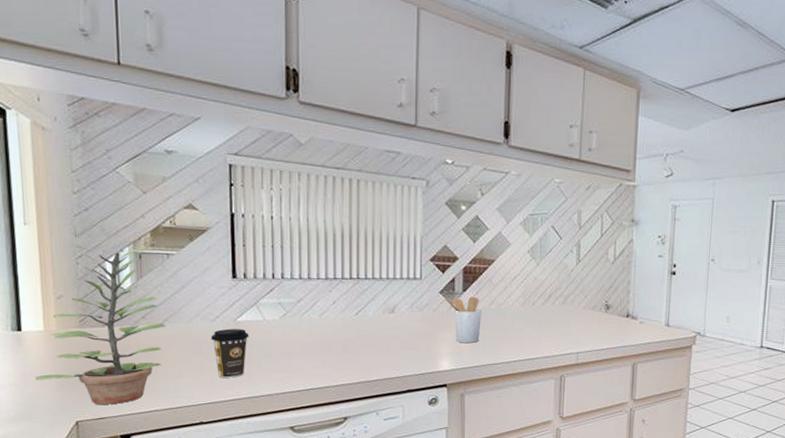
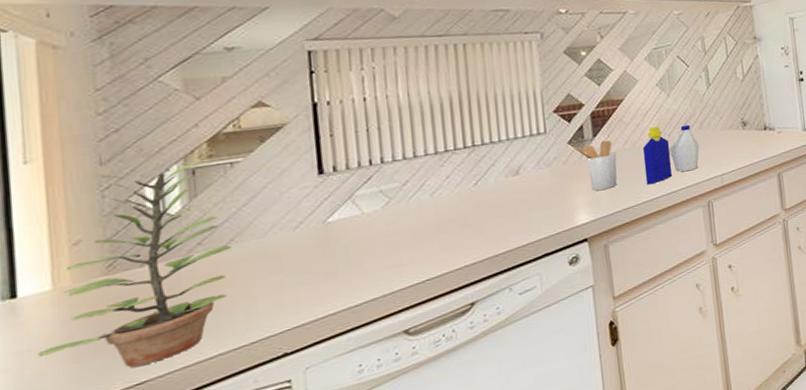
coffee cup: present [210,329,249,378] -> none [293,229,344,293]
bottle: none [506,293,560,348] -> present [642,124,700,185]

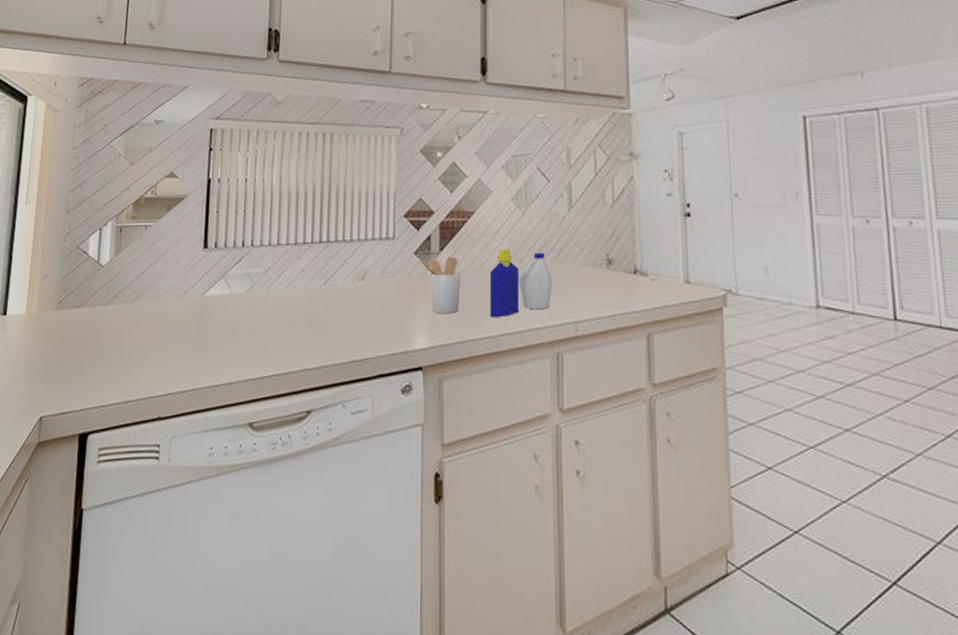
plant: present [36,161,233,368] -> none [10,220,137,397]

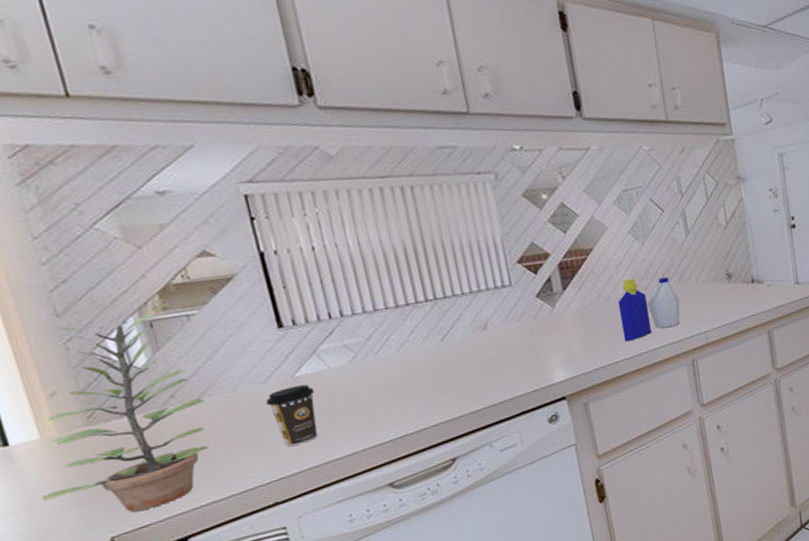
plant: none [10,220,137,397] -> present [41,313,209,512]
coffee cup: none [177,305,215,363] -> present [265,384,318,446]
utensil holder: present [418,256,461,314] -> none [541,293,593,348]

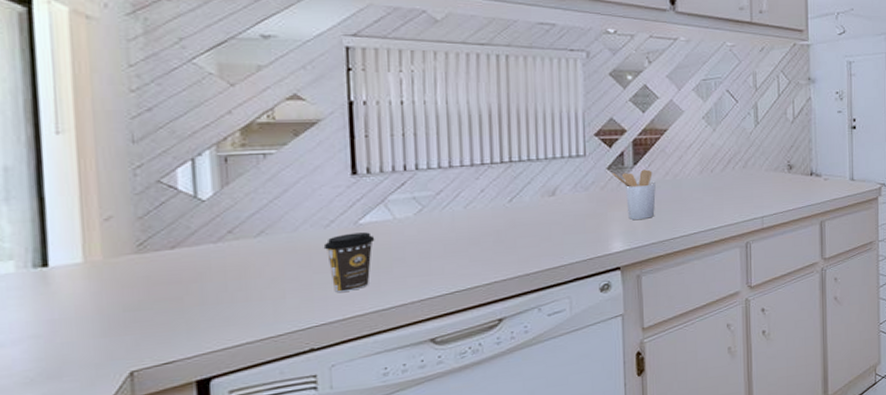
plant: present [41,313,209,512] -> none [67,148,263,346]
utensil holder: none [541,293,593,348] -> present [612,169,656,220]
bottle: present [617,277,680,342] -> none [683,161,742,220]

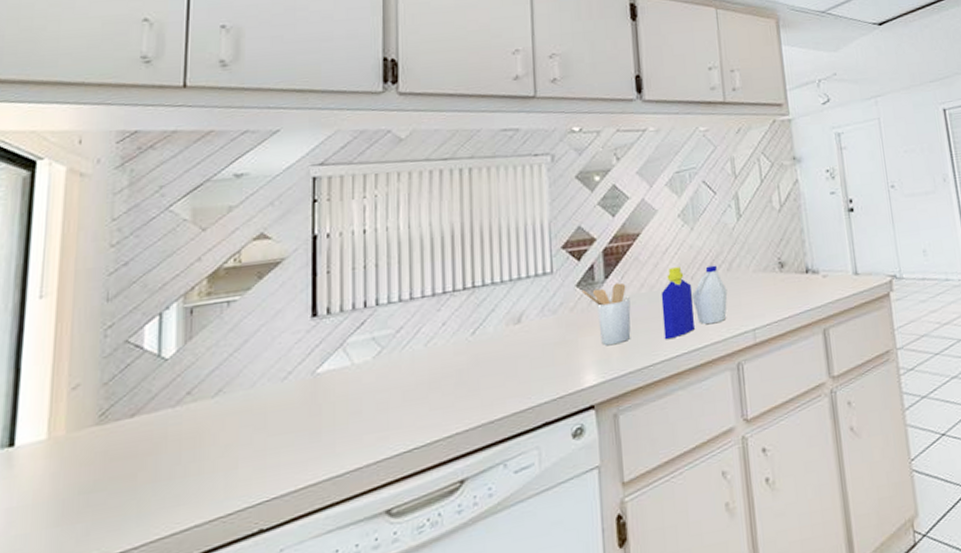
coffee cup: present [323,232,375,292] -> none [279,382,332,457]
bottle: none [683,161,742,220] -> present [661,265,728,340]

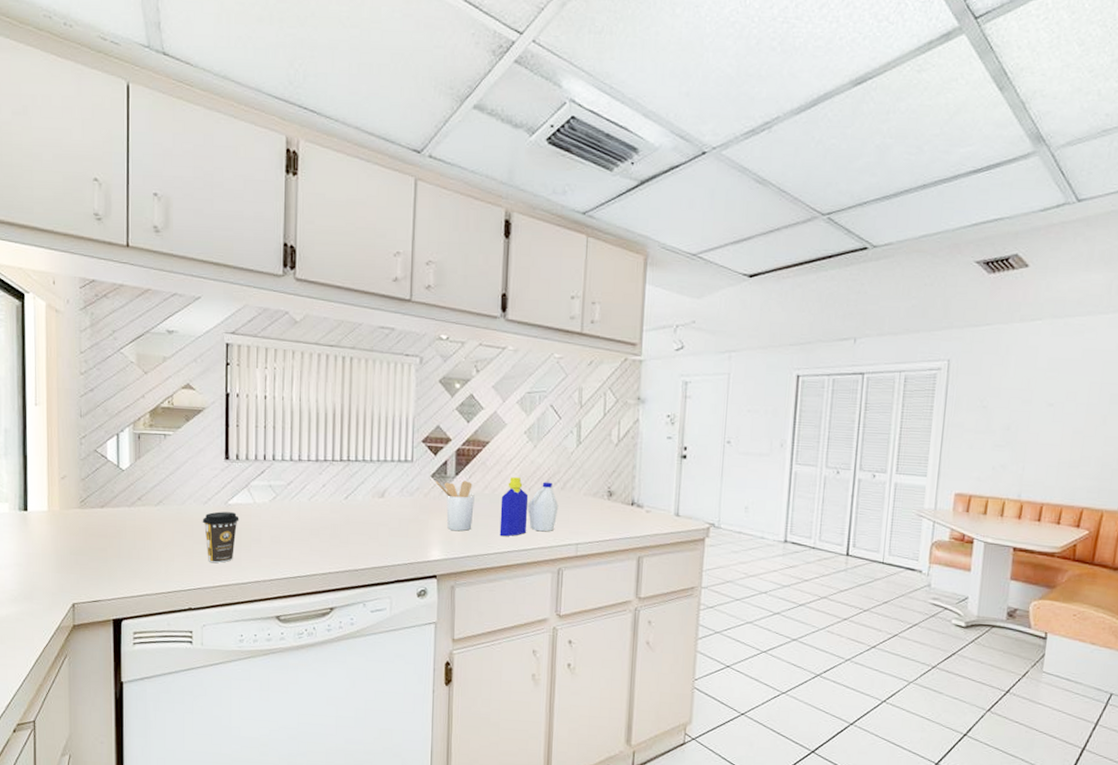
coffee cup: none [279,382,332,457] -> present [202,511,239,563]

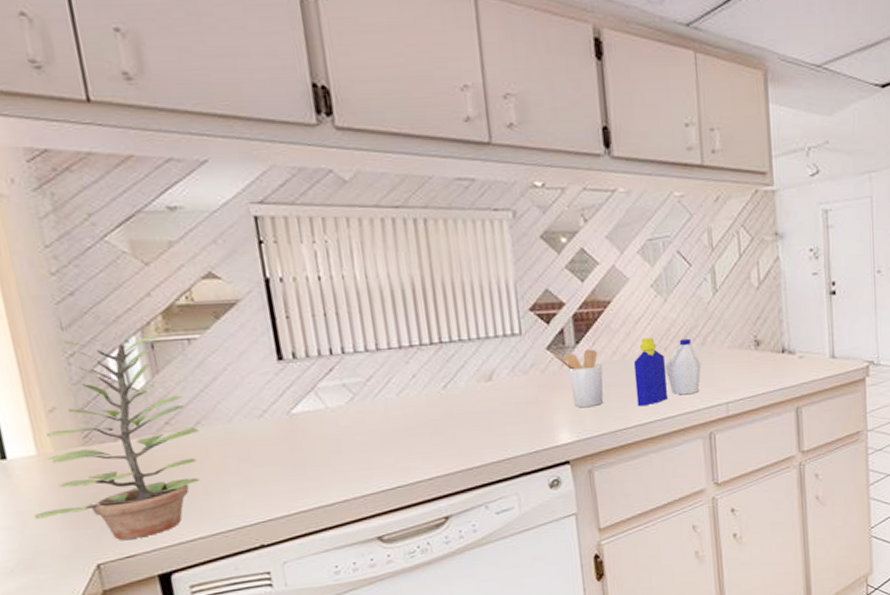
plant: none [37,425,161,588] -> present [33,334,200,540]
coffee cup: present [202,511,239,563] -> none [259,423,310,487]

